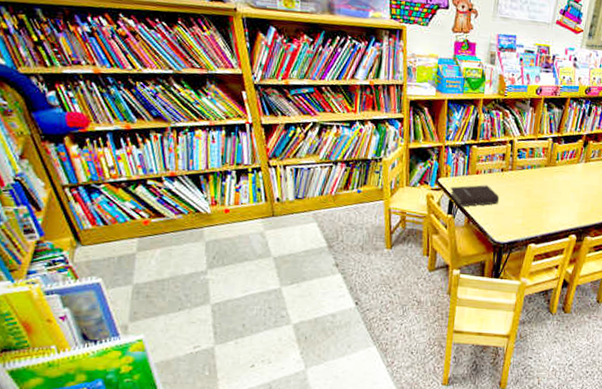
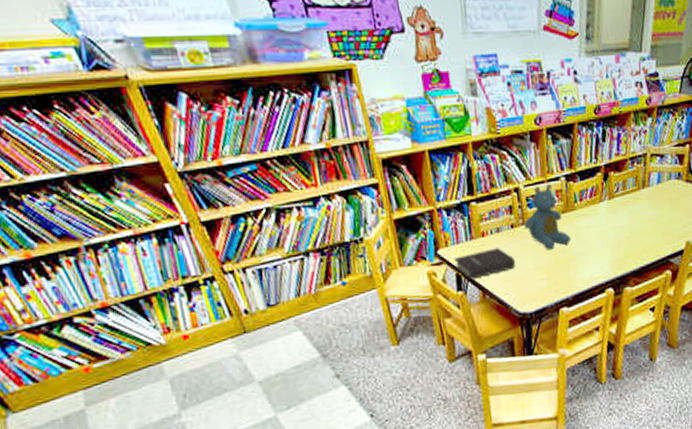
teddy bear: none [511,141,548,195] -> present [523,183,571,250]

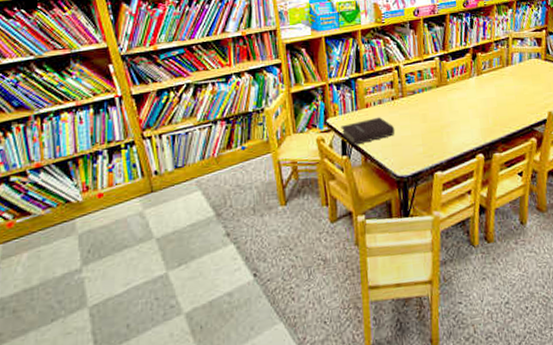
teddy bear: present [523,183,571,250] -> none [402,62,444,119]

